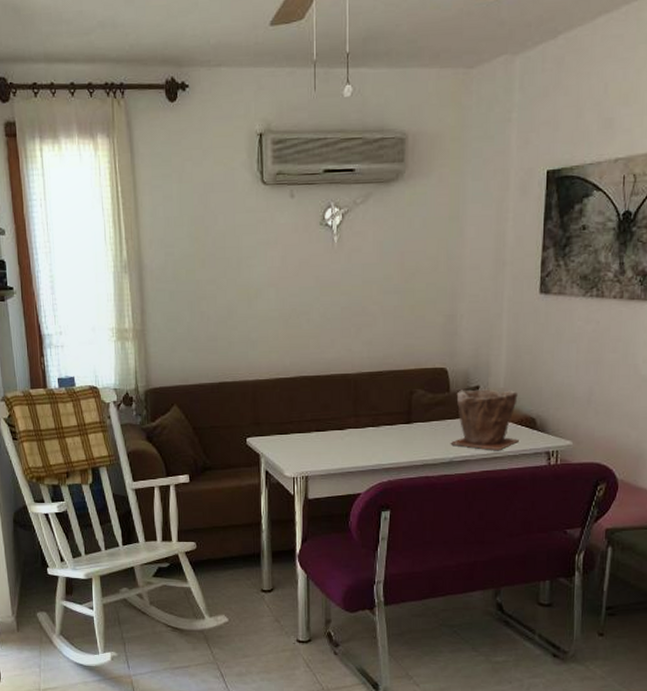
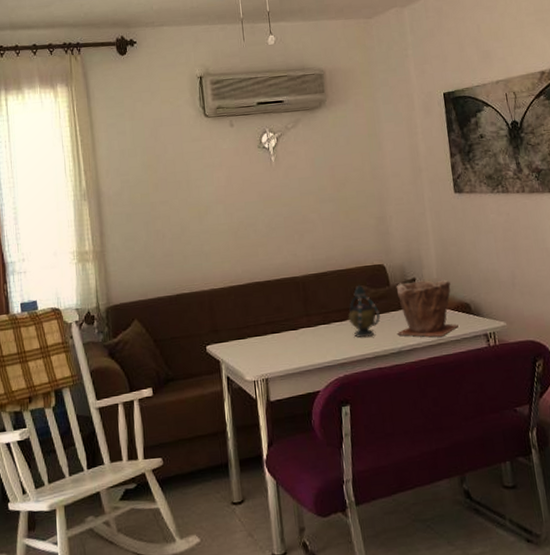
teapot: none [399,388,435,445] -> present [348,284,381,338]

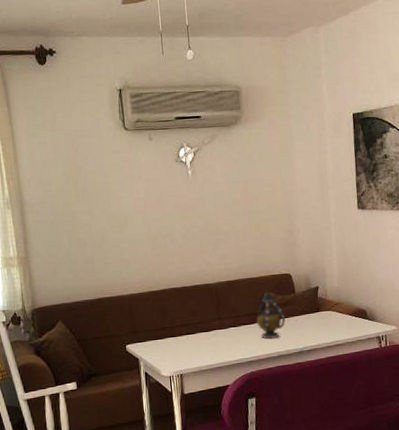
plant pot: present [396,279,459,337] -> none [300,288,355,339]

